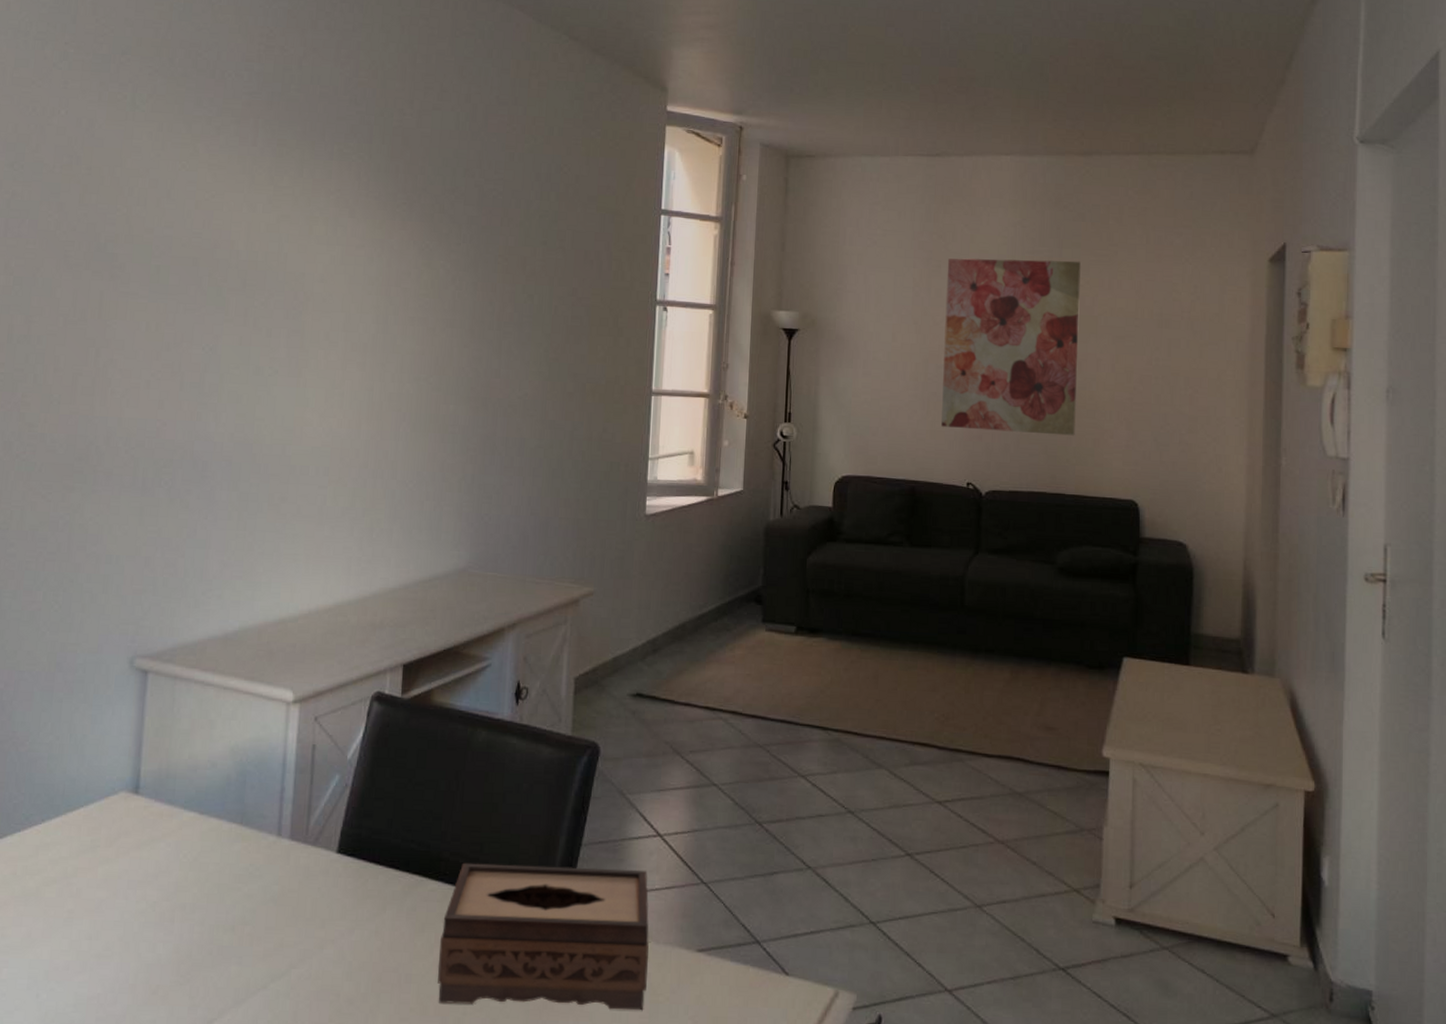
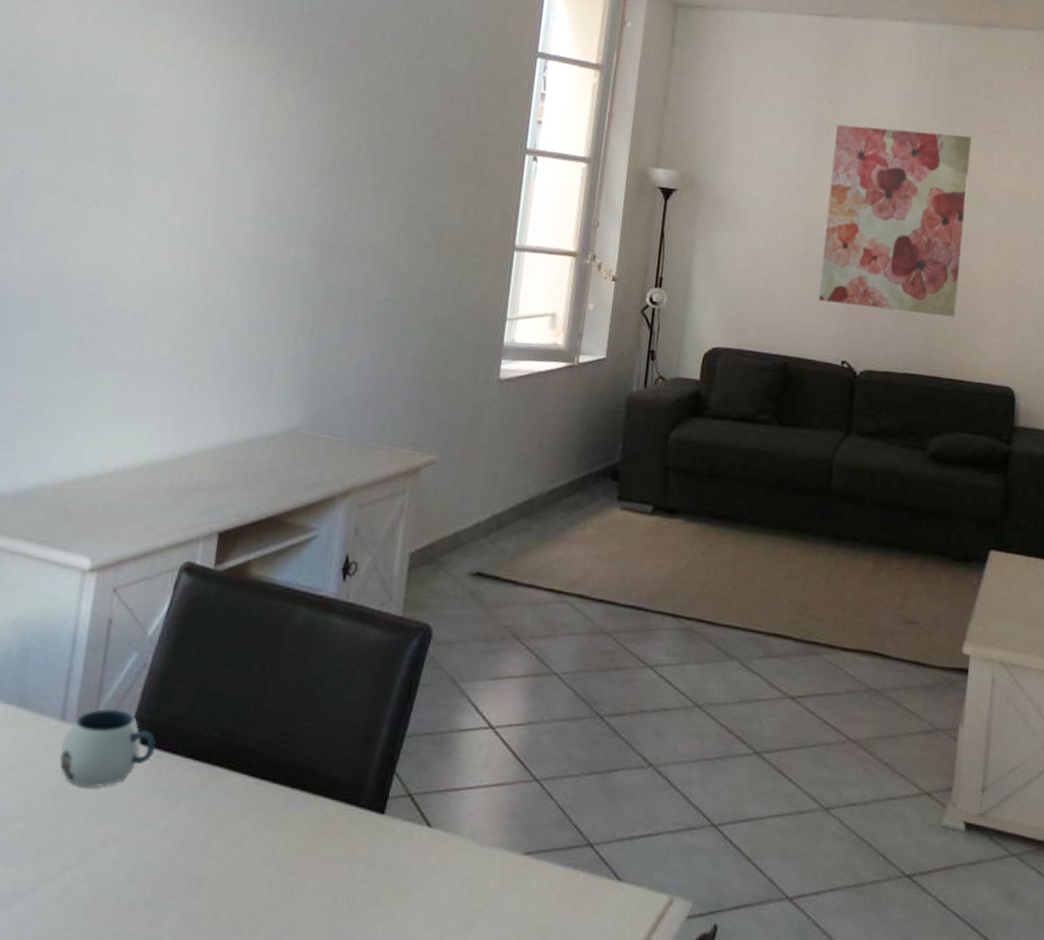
mug: none [279,825,360,895] -> present [59,709,155,787]
tissue box: present [438,862,649,1011] -> none [233,753,476,919]

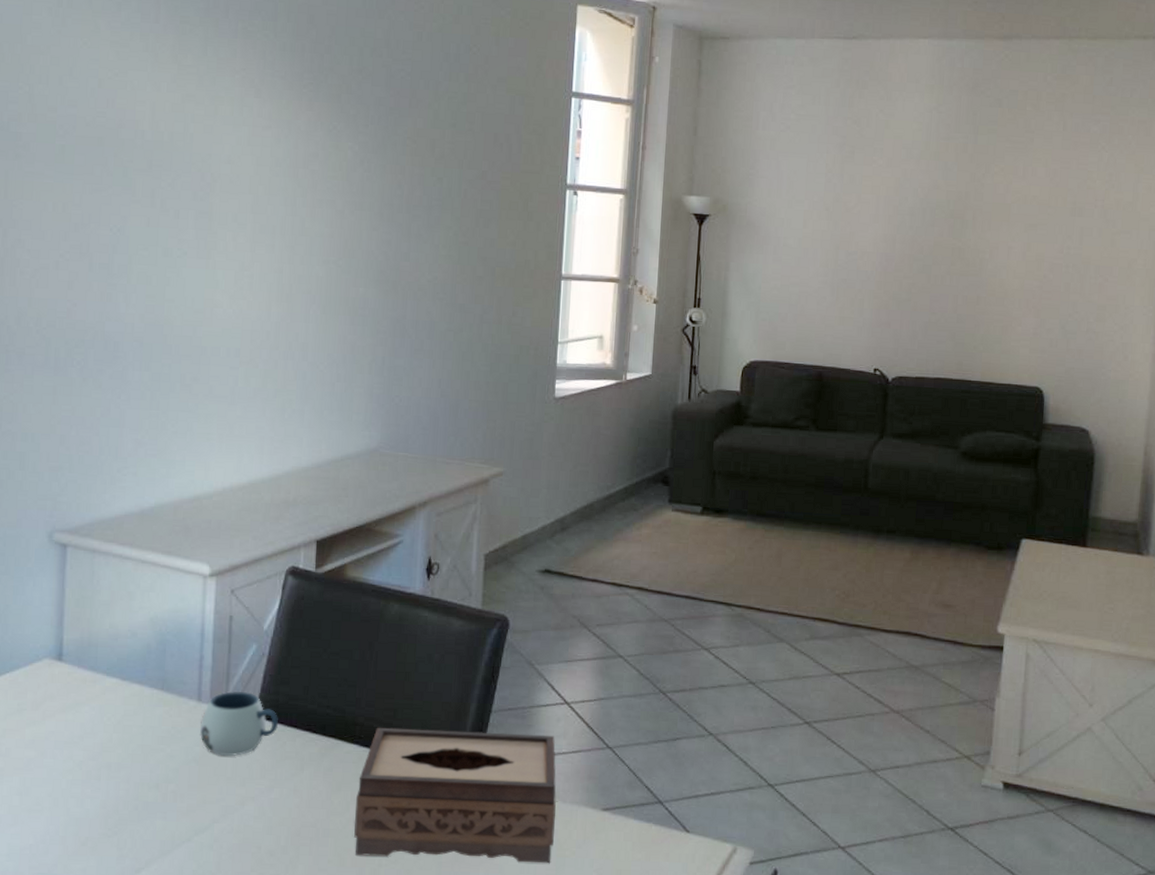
tissue box: none [233,753,476,919] -> present [354,727,556,864]
wall art: present [819,124,972,318] -> none [850,144,996,323]

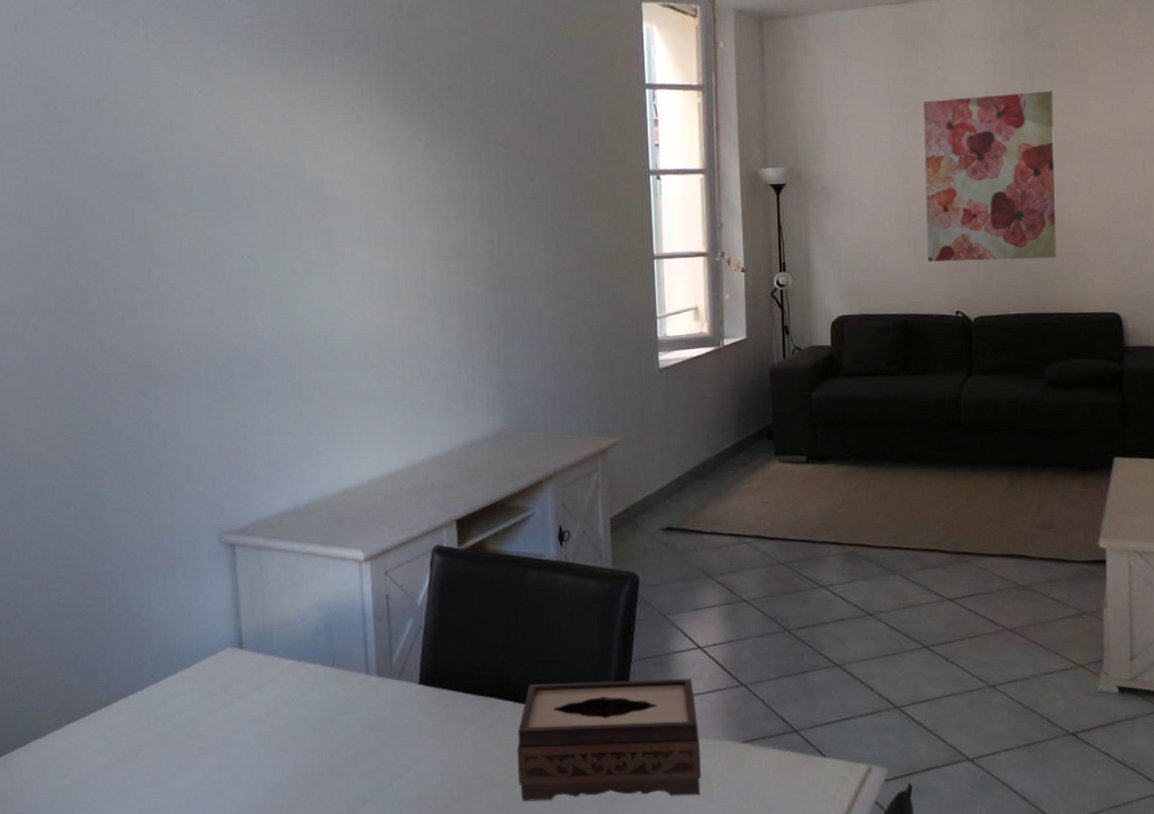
mug: present [200,691,278,756] -> none [371,662,440,722]
wall art: none [850,144,996,323] -> present [923,90,1057,262]

